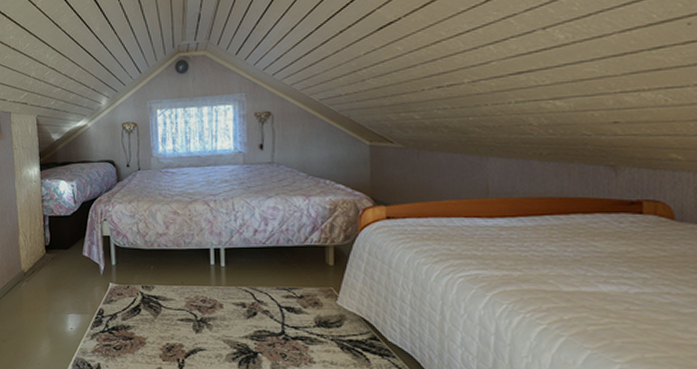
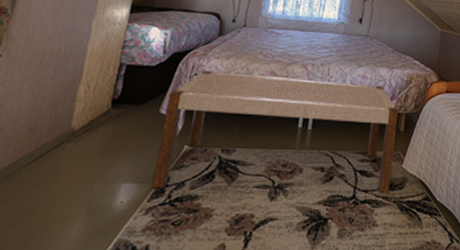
bench: none [87,216,325,332] -> present [152,71,399,194]

